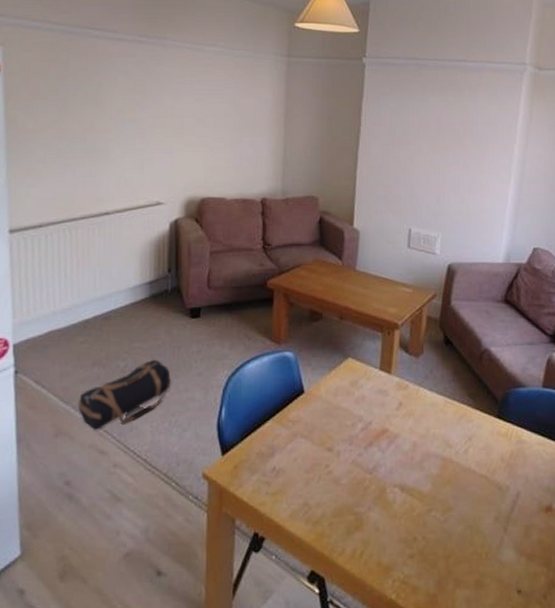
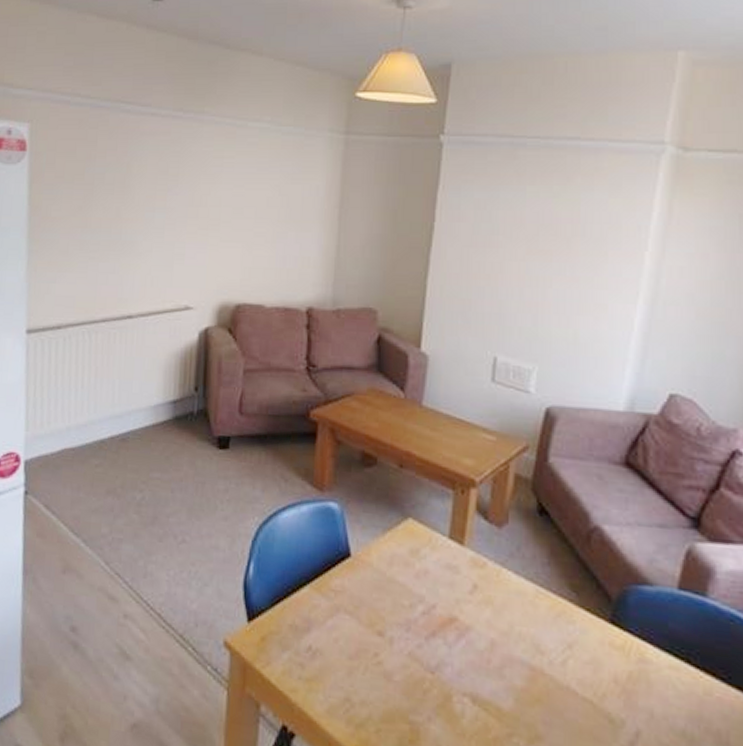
duffel bag: present [78,359,171,430] -> none [88,494,192,571]

